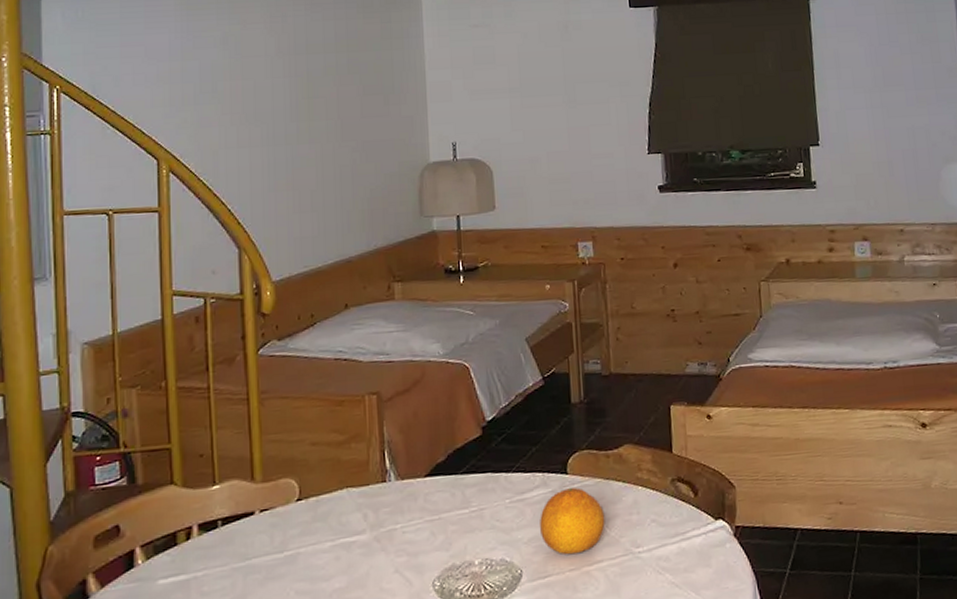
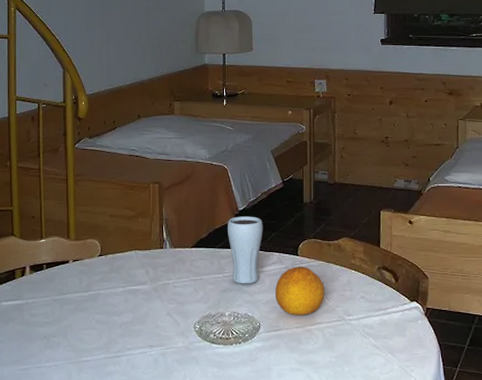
drinking glass: none [472,427,520,520] -> present [228,216,263,284]

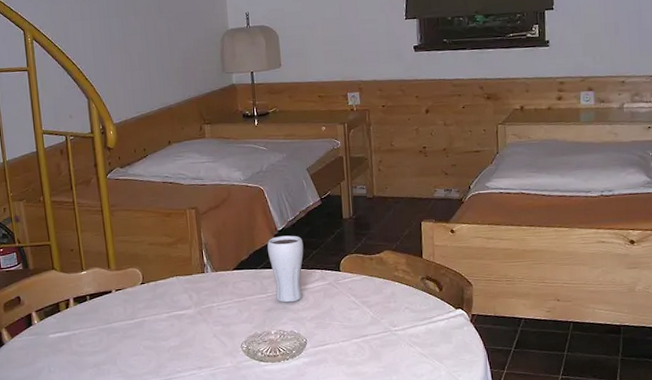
fruit: present [275,265,325,316] -> none [319,281,370,330]

